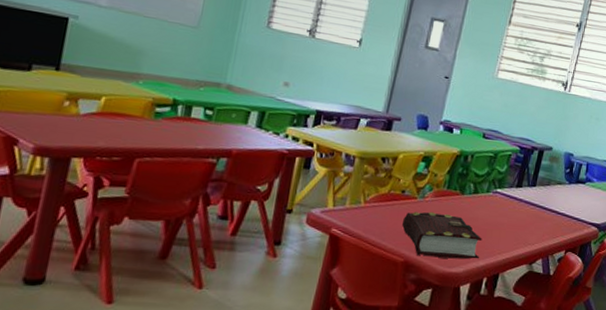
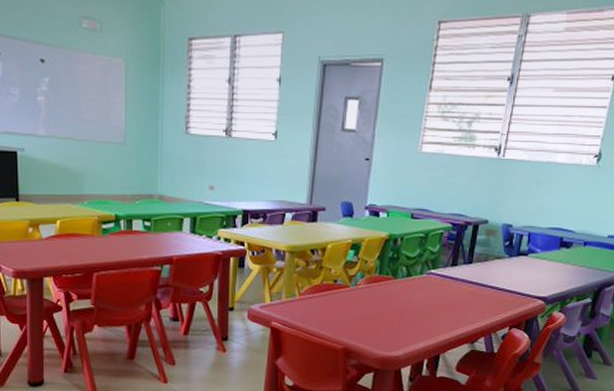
book: present [401,212,482,260] -> none [337,299,420,343]

